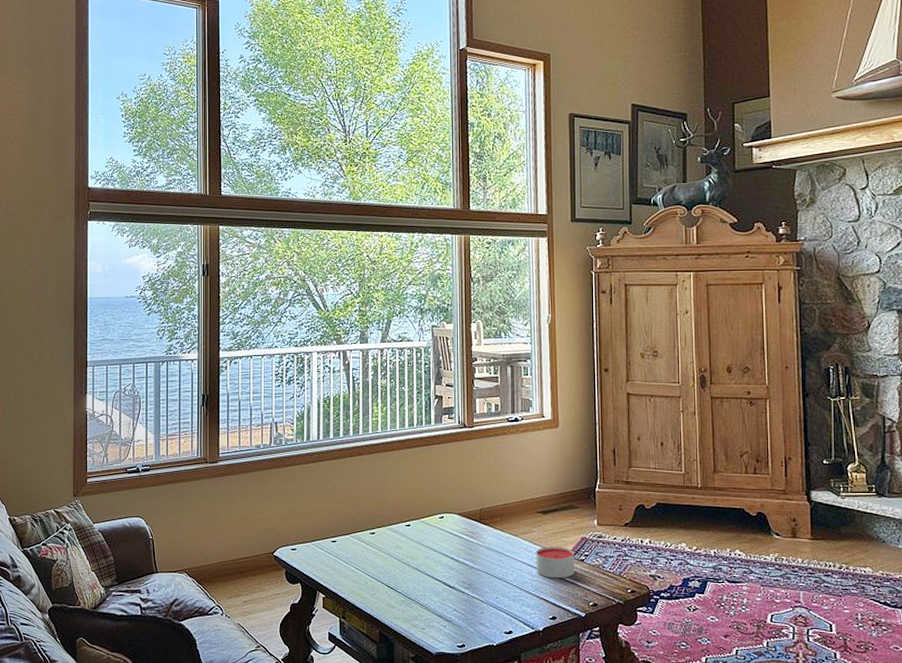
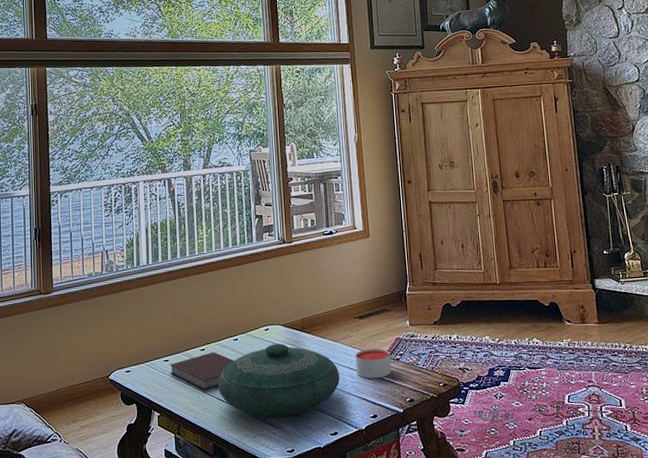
notebook: none [337,536,405,575] -> present [170,352,234,390]
decorative bowl: none [387,533,518,612] -> present [218,343,340,419]

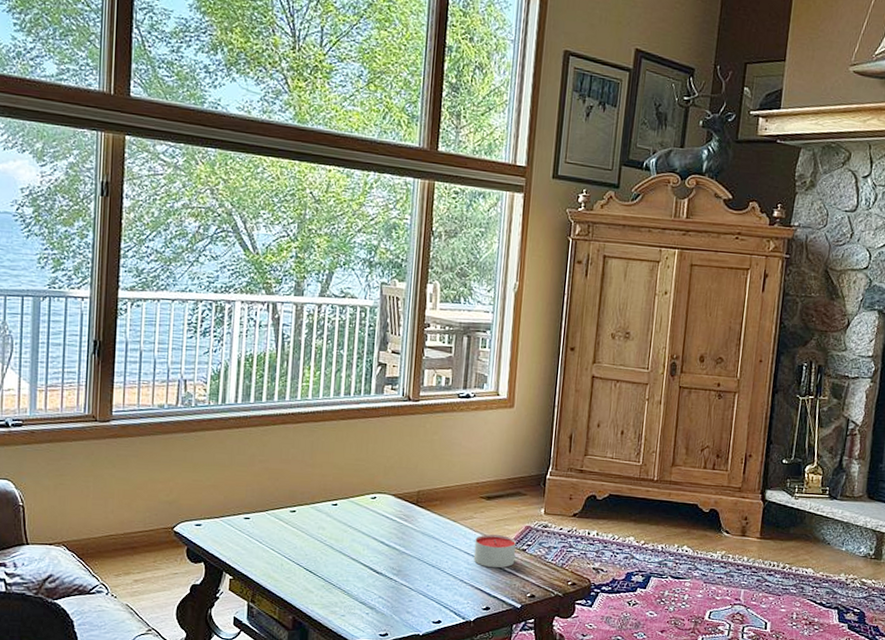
notebook: present [170,352,234,390] -> none [250,515,330,557]
decorative bowl: present [218,343,340,419] -> none [306,515,454,599]

